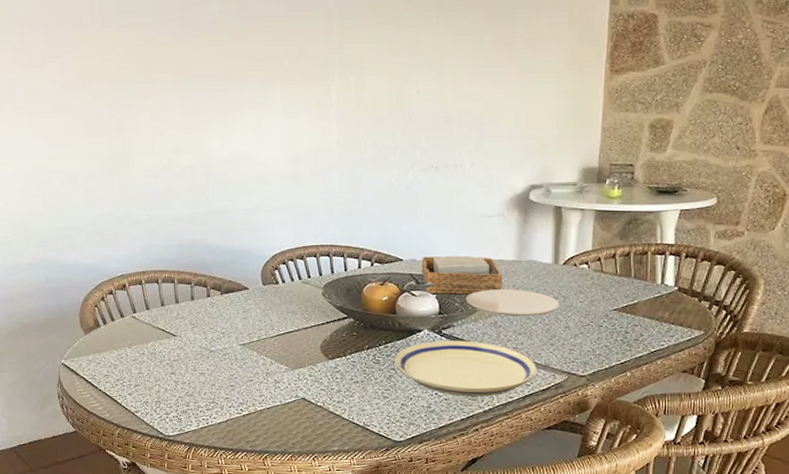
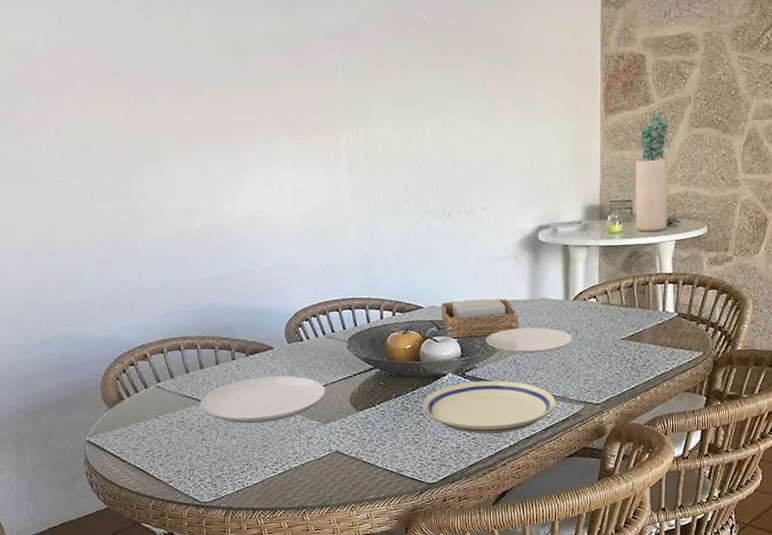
plate: none [172,316,297,362] -> present [199,375,326,424]
vase: none [636,70,679,199] -> present [635,108,669,232]

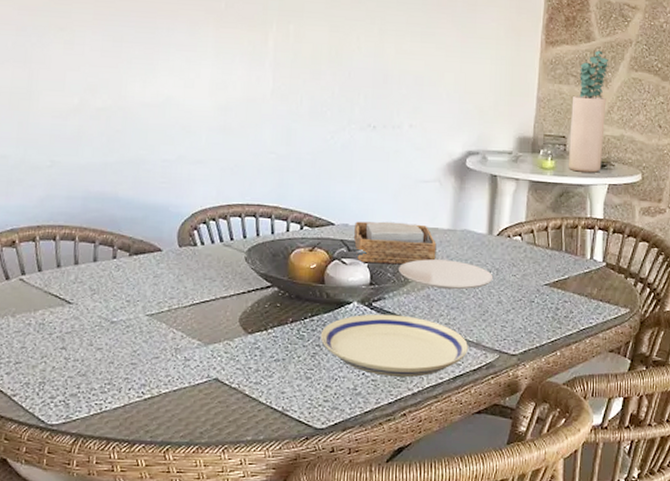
plate: present [199,375,326,424] -> none [66,281,214,336]

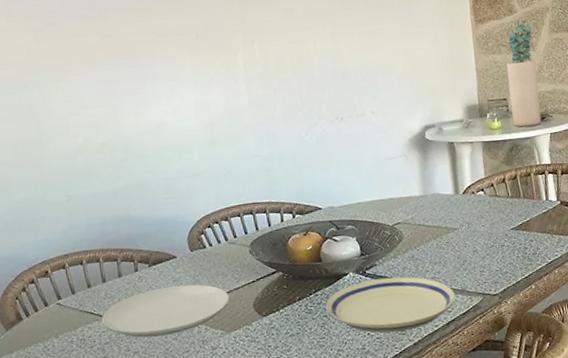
plate: none [66,281,214,336] -> present [101,284,230,338]
napkin holder: present [353,221,437,265] -> none [338,195,414,238]
plate: present [399,259,494,290] -> none [383,221,466,249]

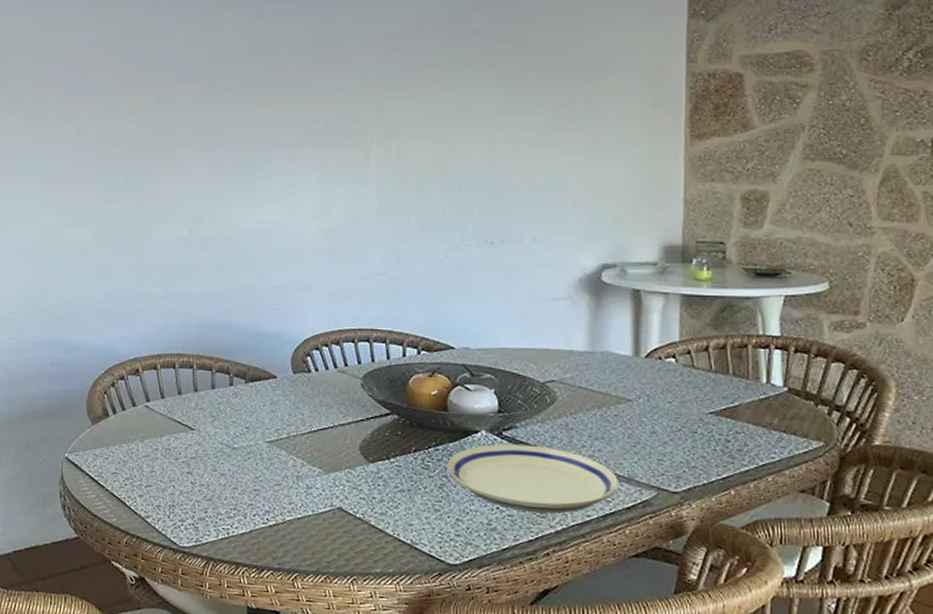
plate: present [101,284,230,338] -> none [189,408,332,462]
vase: present [506,17,542,128] -> none [729,135,775,283]

